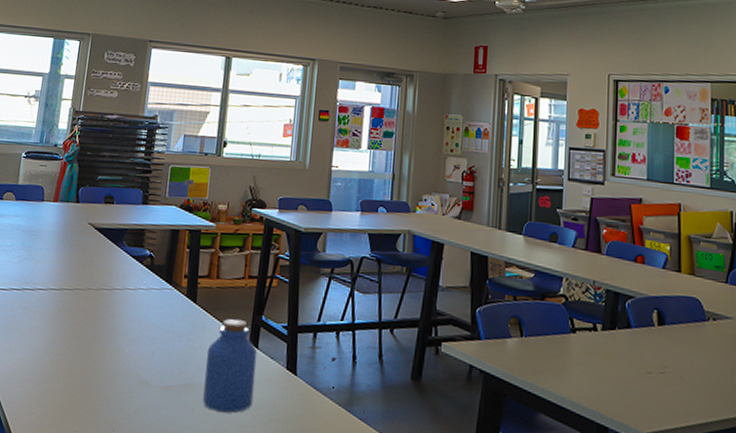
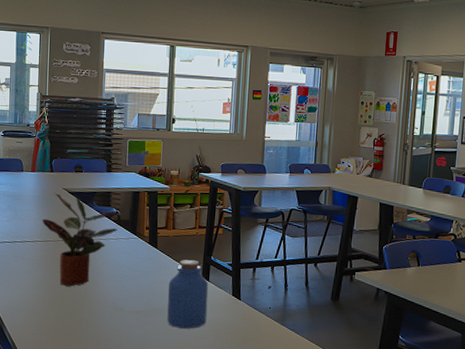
potted plant: none [59,228,155,350] -> present [42,192,121,287]

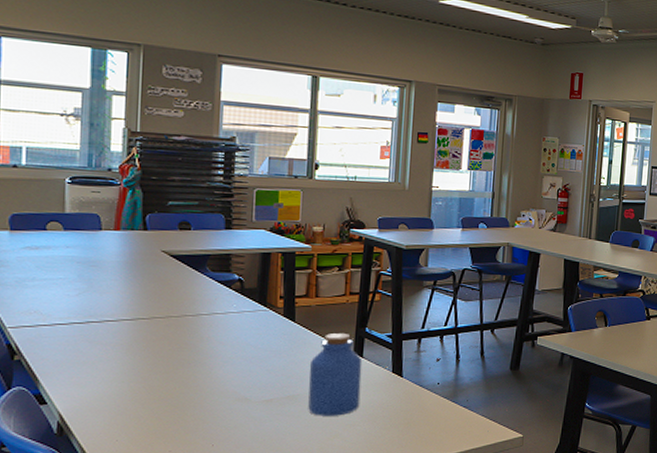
potted plant: present [42,192,121,287] -> none [130,256,245,376]

